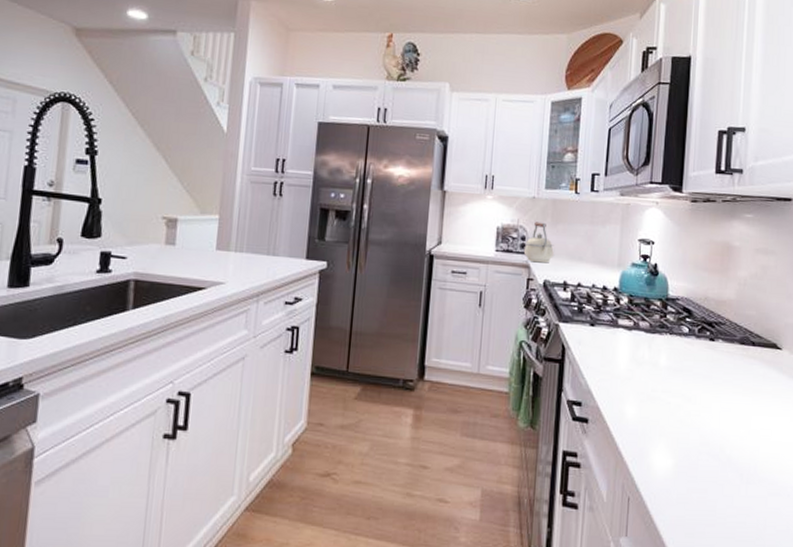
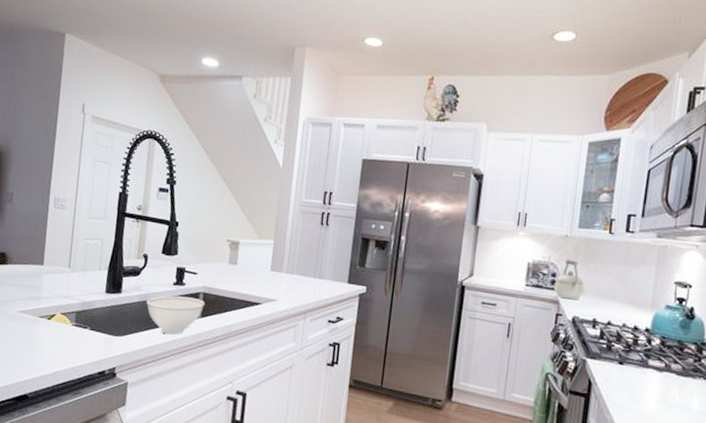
bowl: none [61,285,138,333] -> present [146,295,206,336]

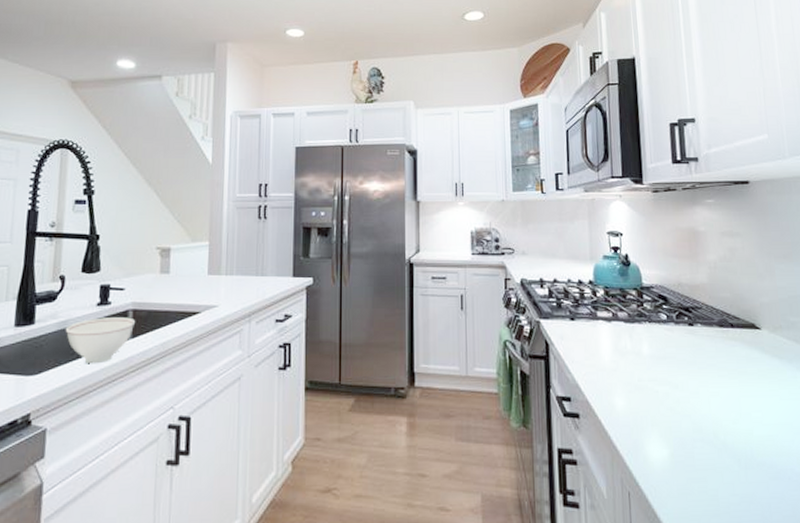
kettle: present [553,259,585,300] -> none [498,223,527,263]

